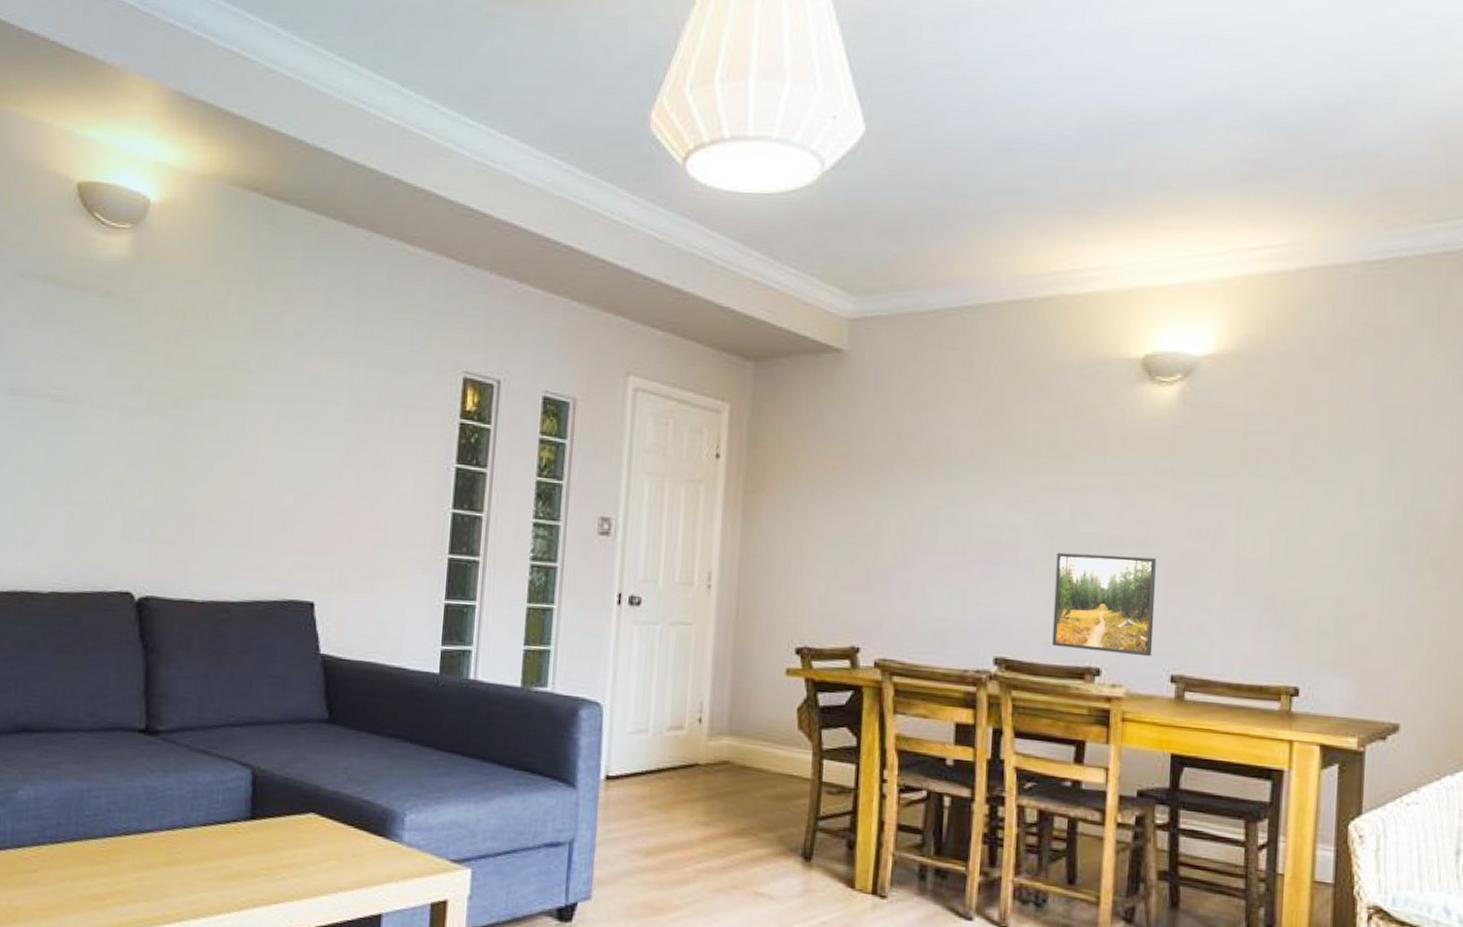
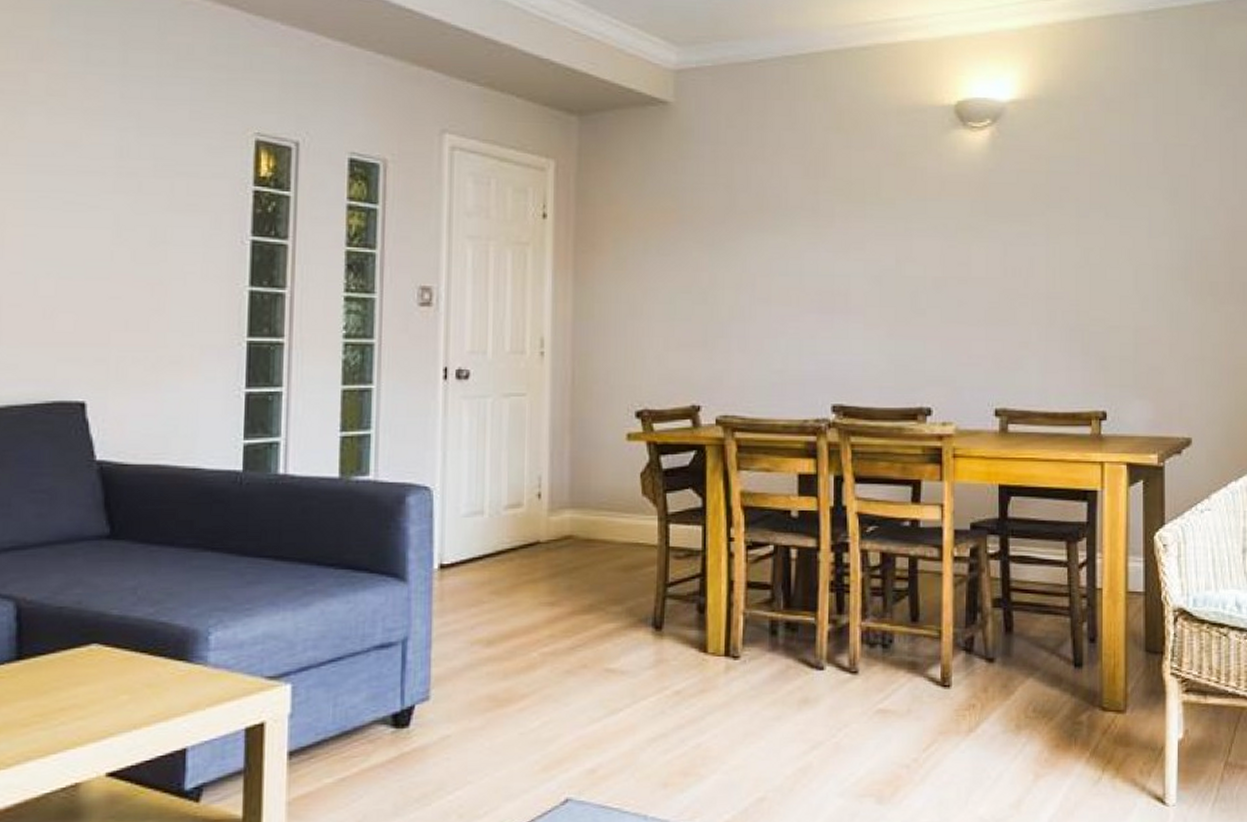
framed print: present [1051,552,1156,657] -> none [885,297,978,393]

